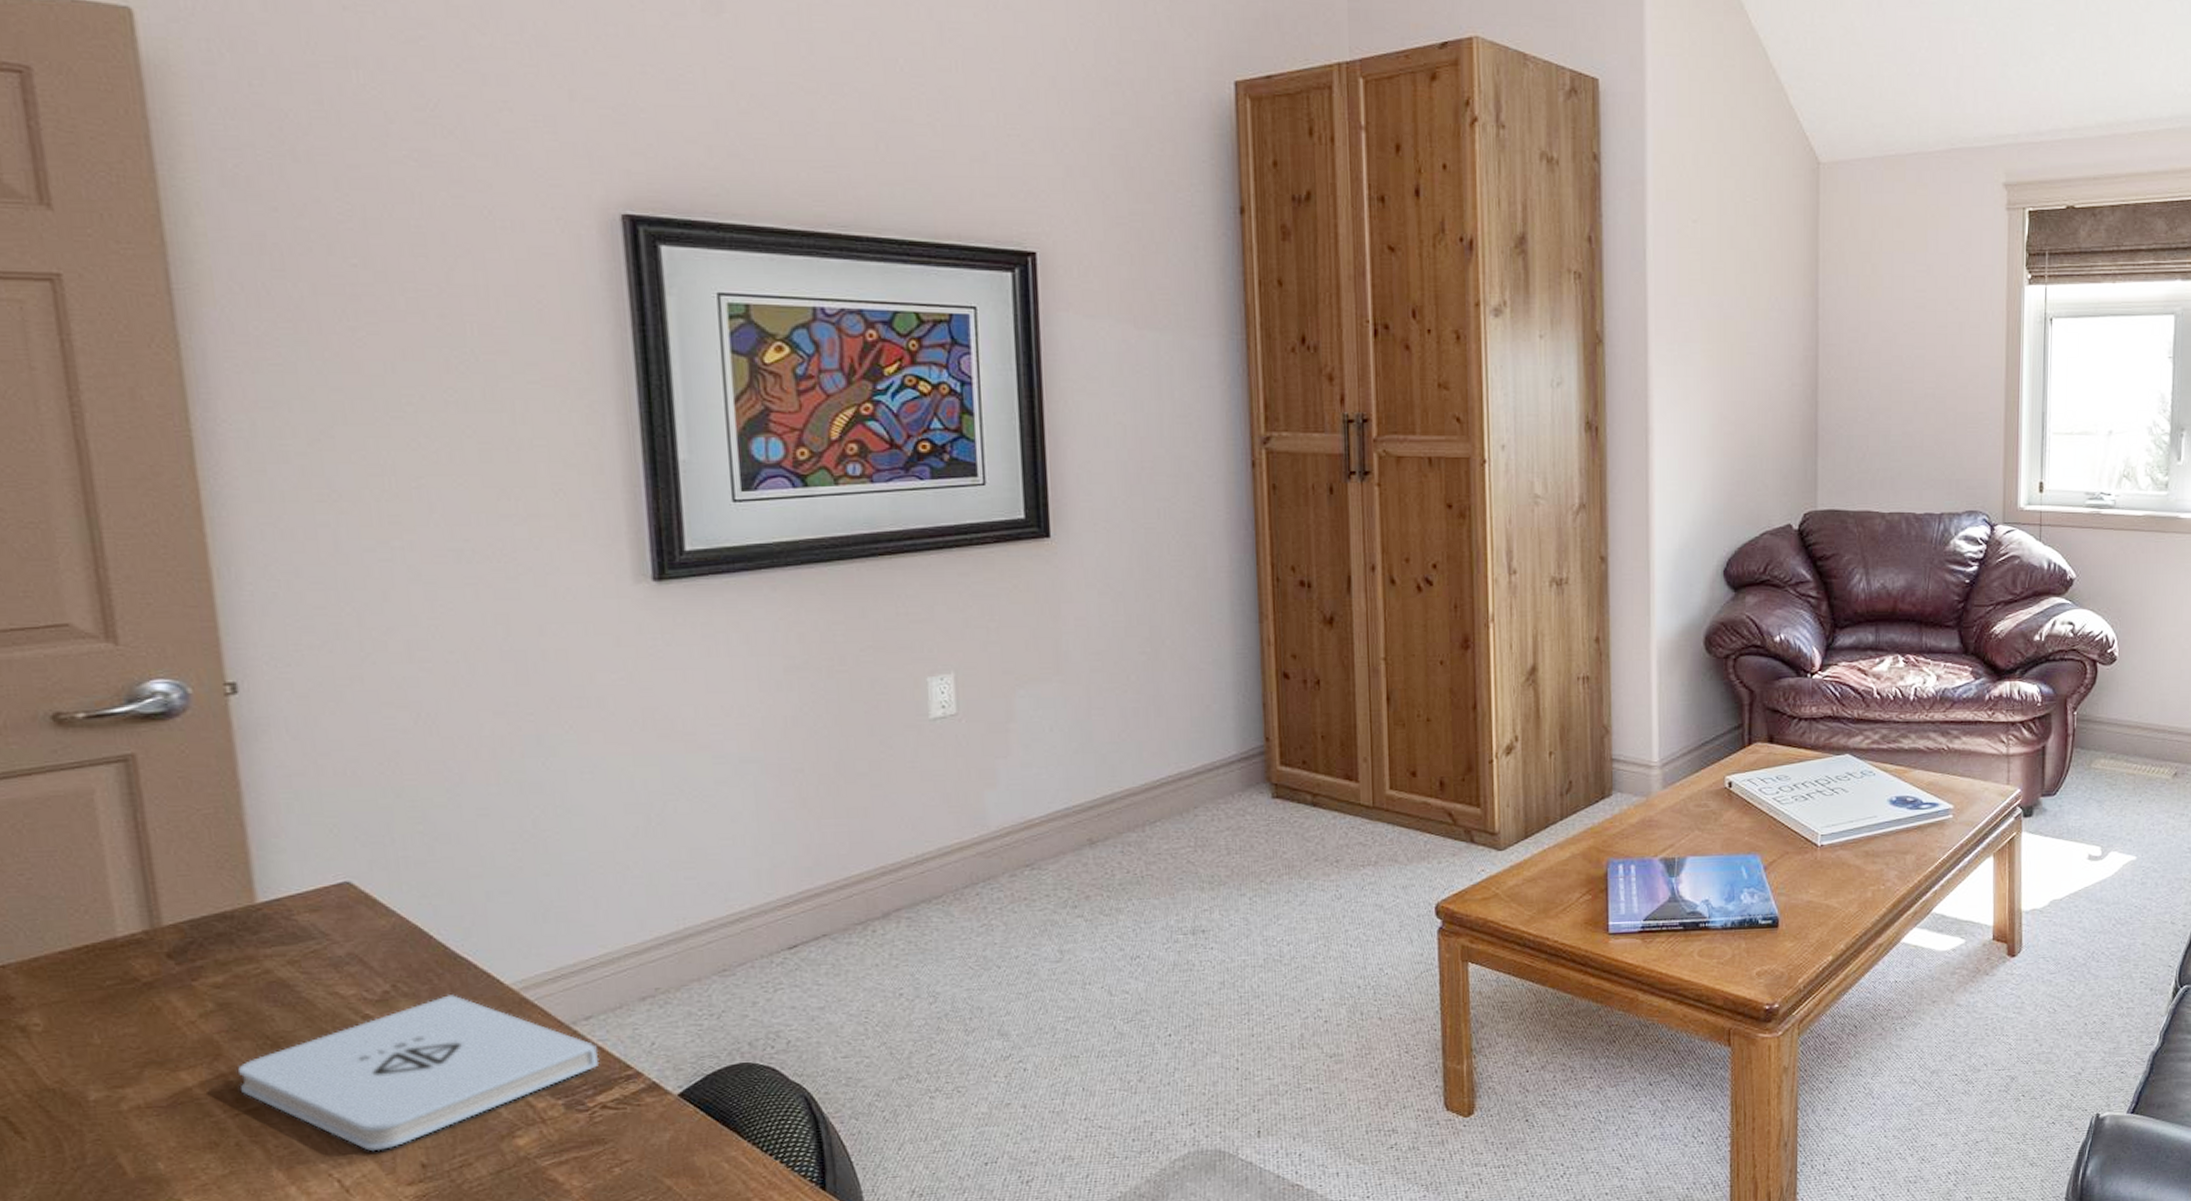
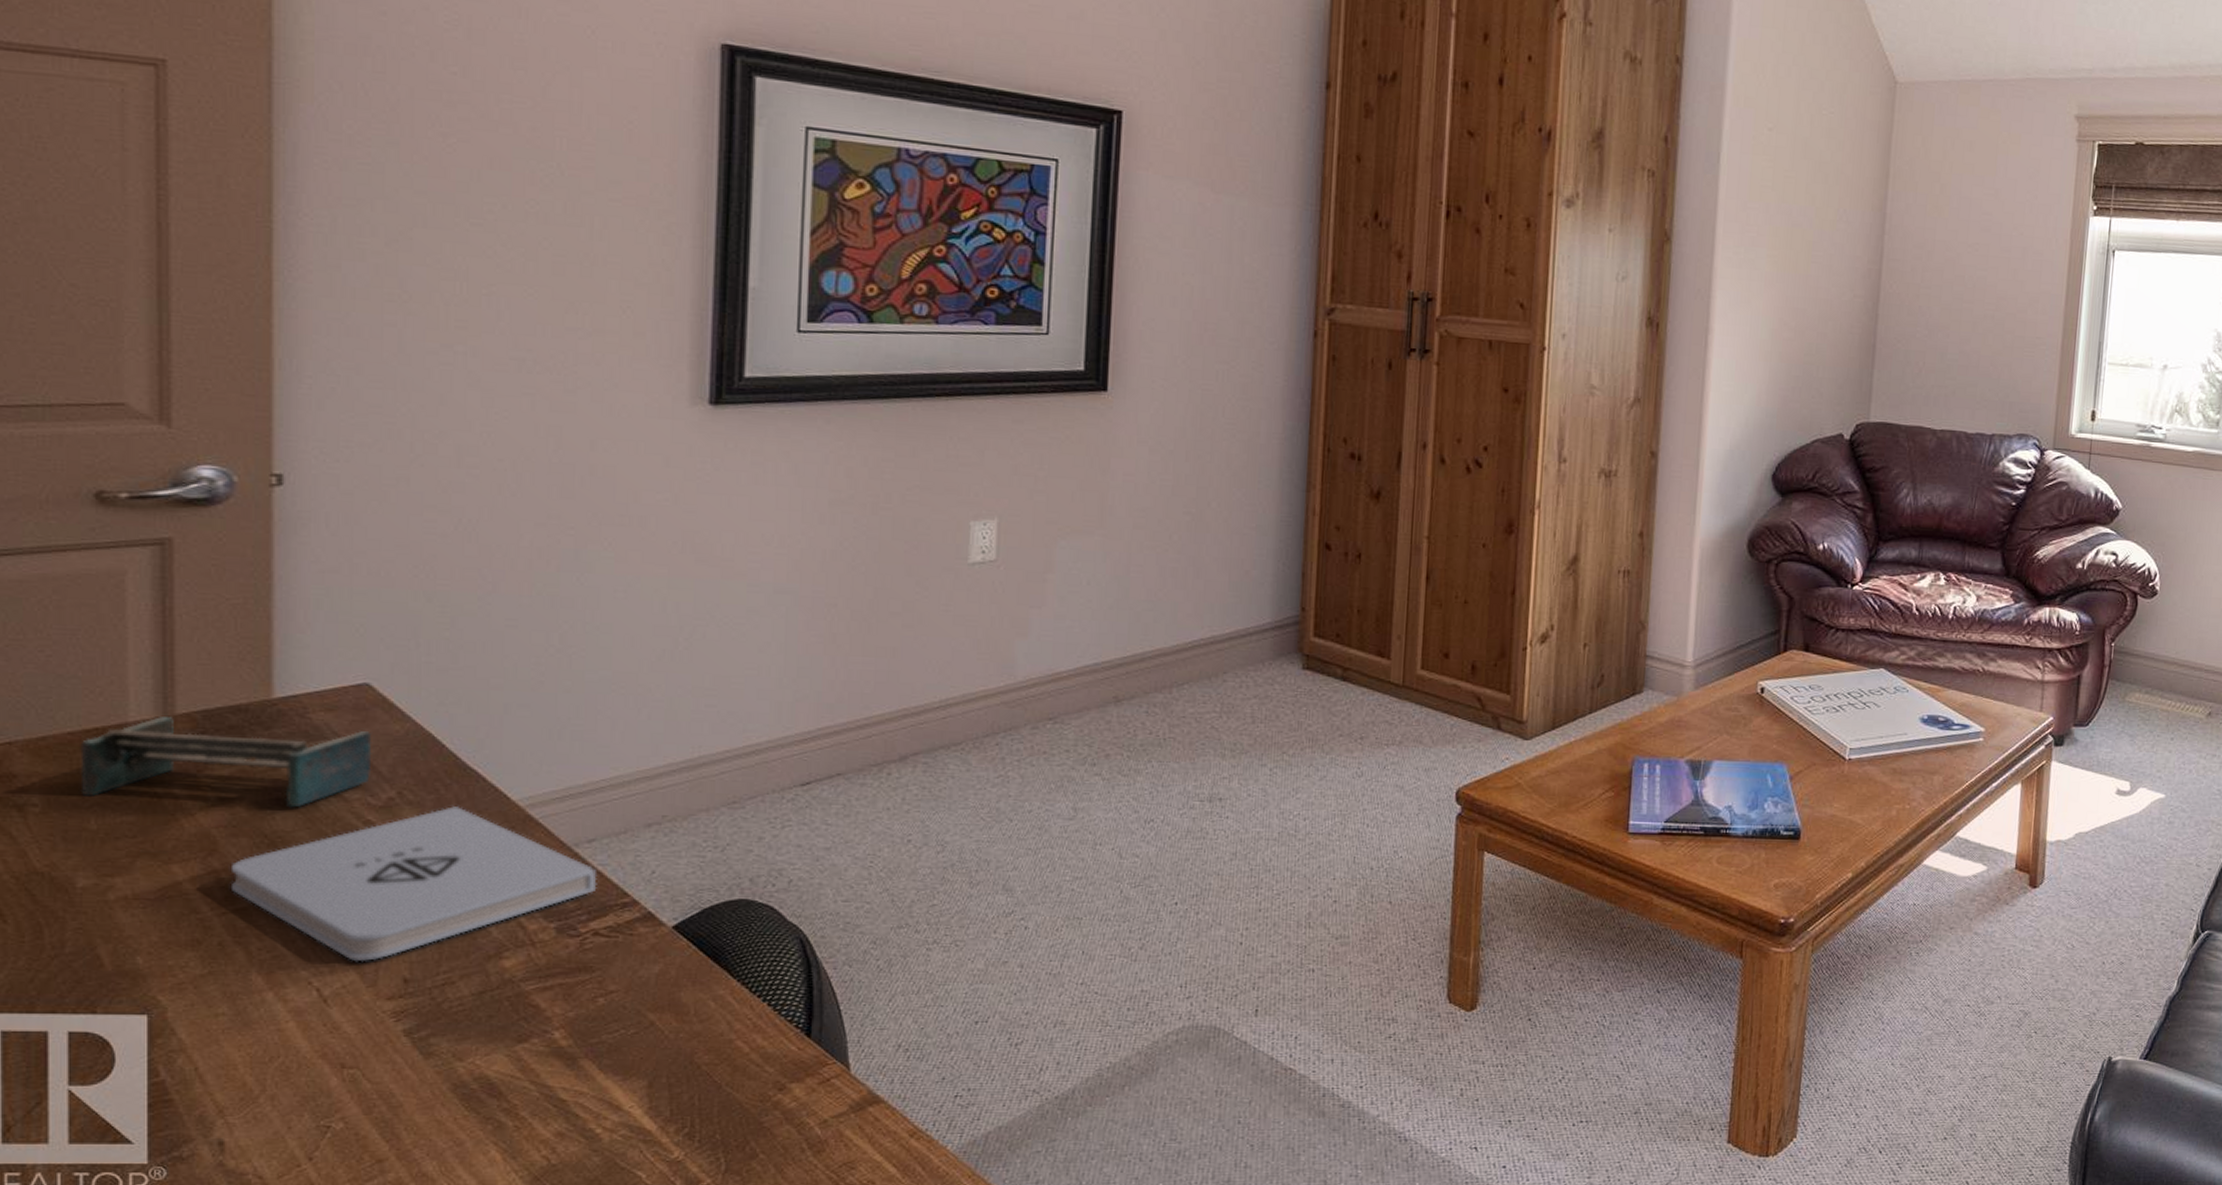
shelf: none [72,929,364,1012] -> present [80,717,372,808]

